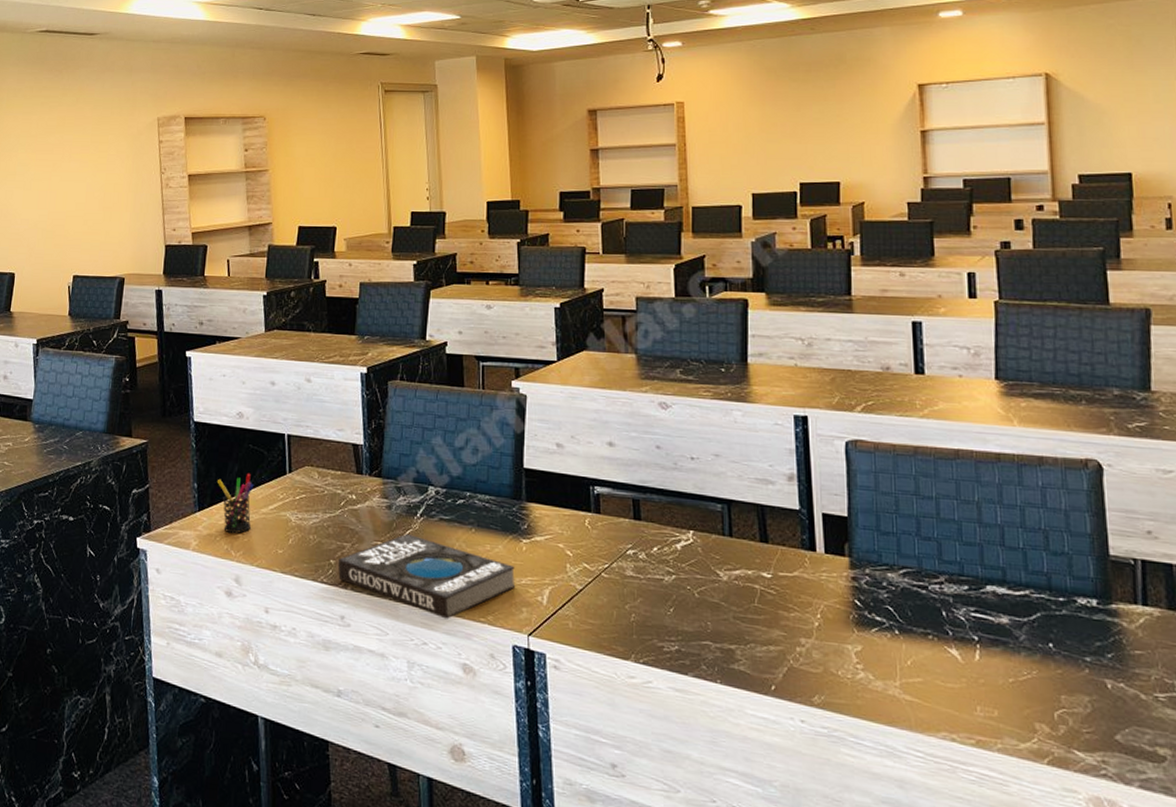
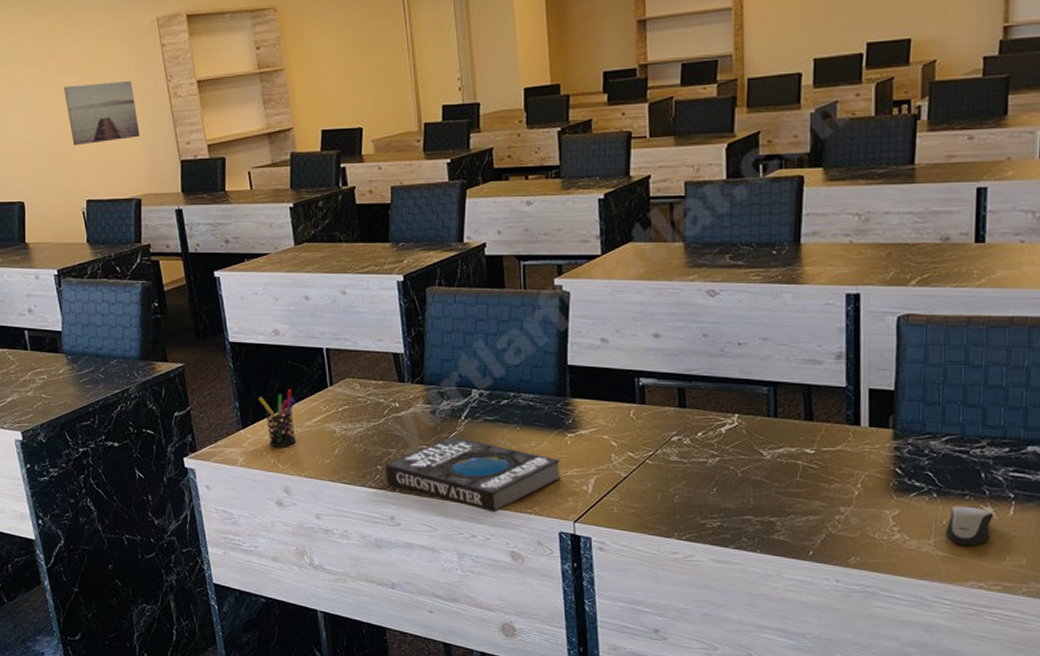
wall art: none [65,170,131,225] -> present [64,81,140,146]
computer mouse: none [910,645,960,692] -> present [945,506,994,547]

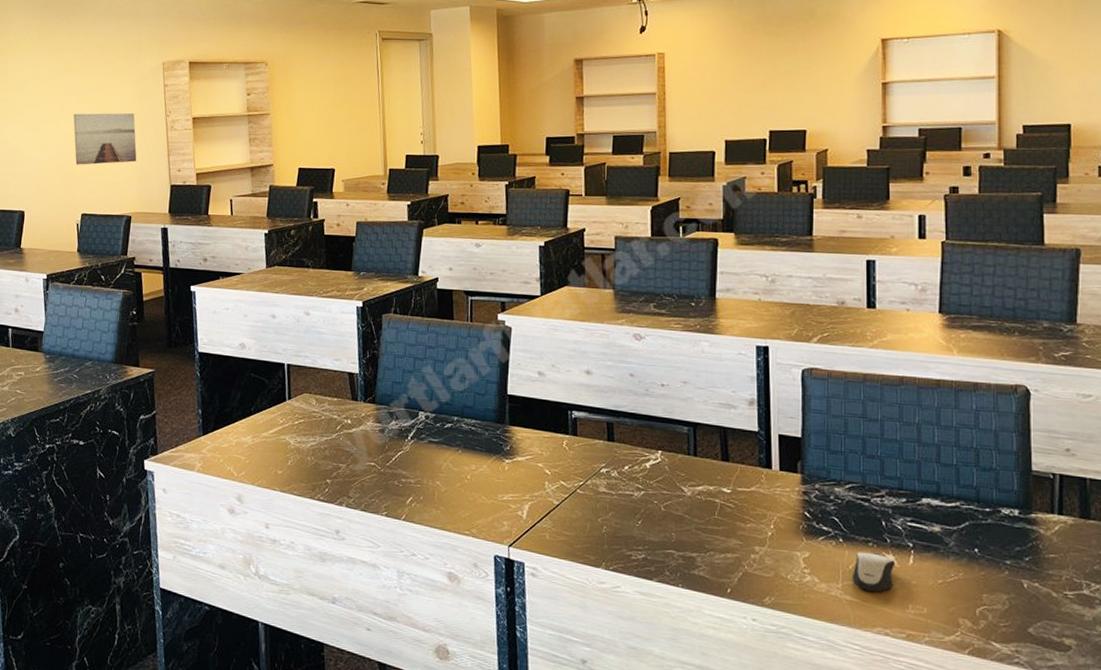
pen holder: present [258,388,297,447] -> none [220,399,256,456]
book: present [386,436,561,513] -> none [334,455,498,533]

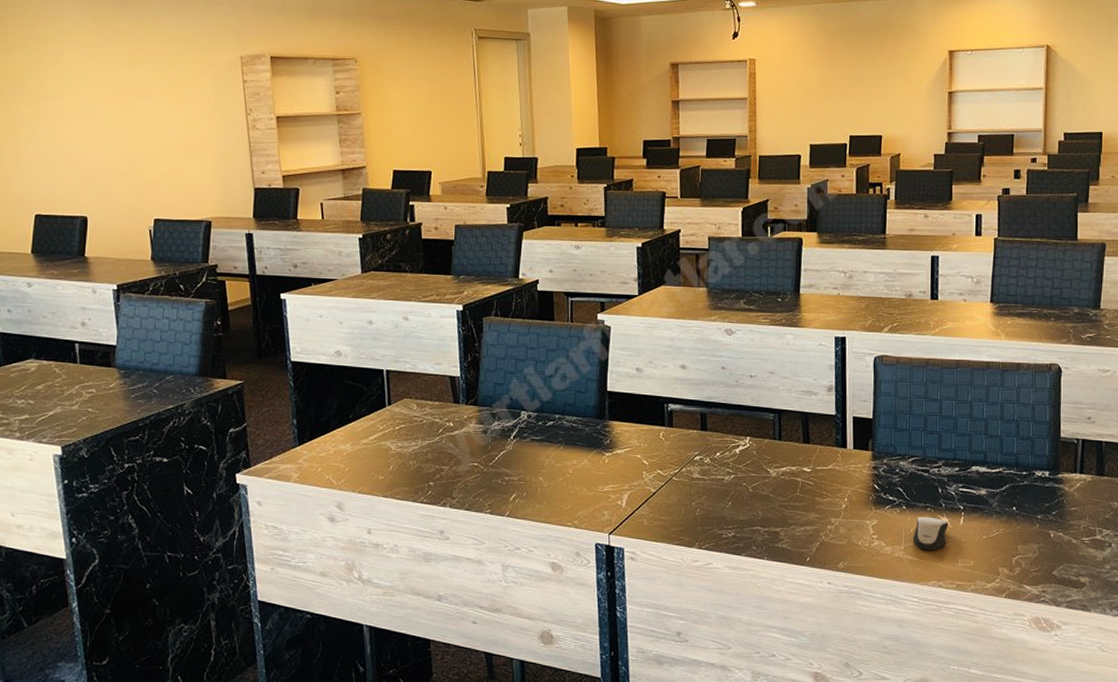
wall art: present [73,113,137,165] -> none [140,110,215,167]

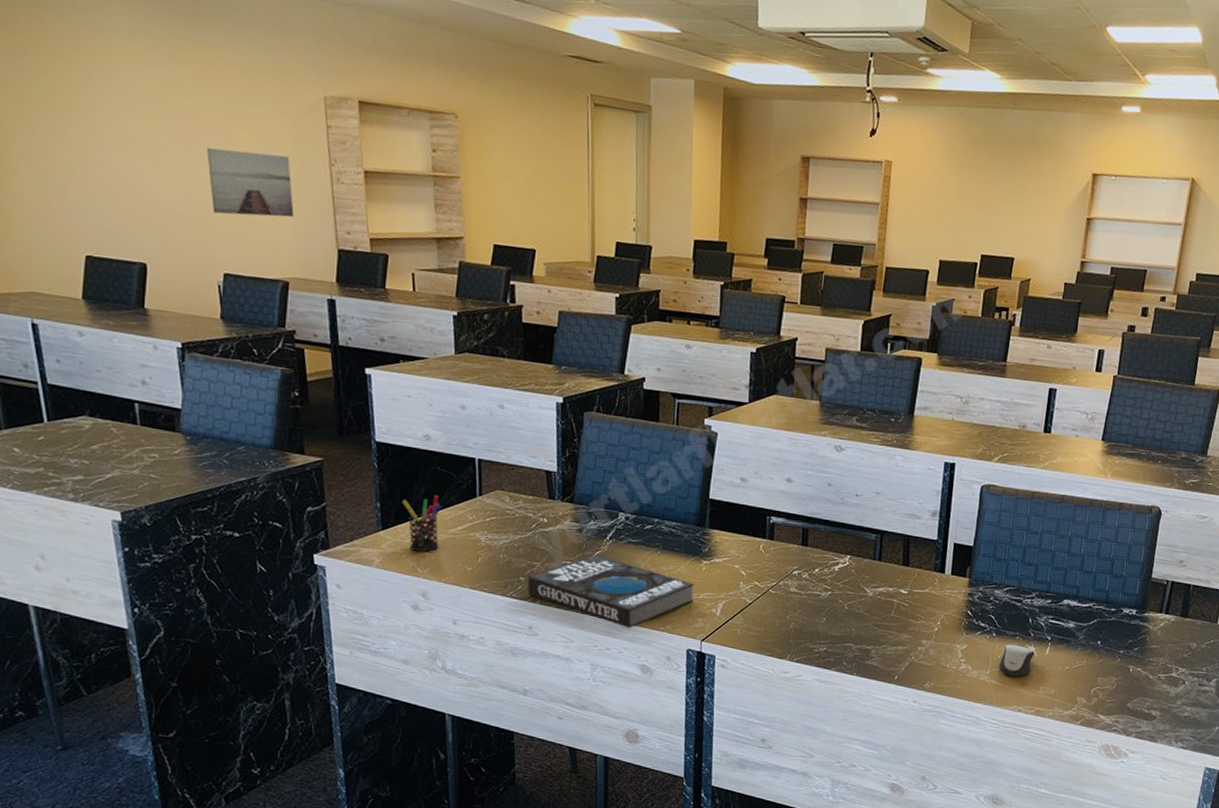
wall art: none [140,110,215,167] -> present [207,147,294,218]
pen holder: none [316,407,354,464] -> present [401,494,442,552]
book: none [437,454,599,526] -> present [527,554,694,628]

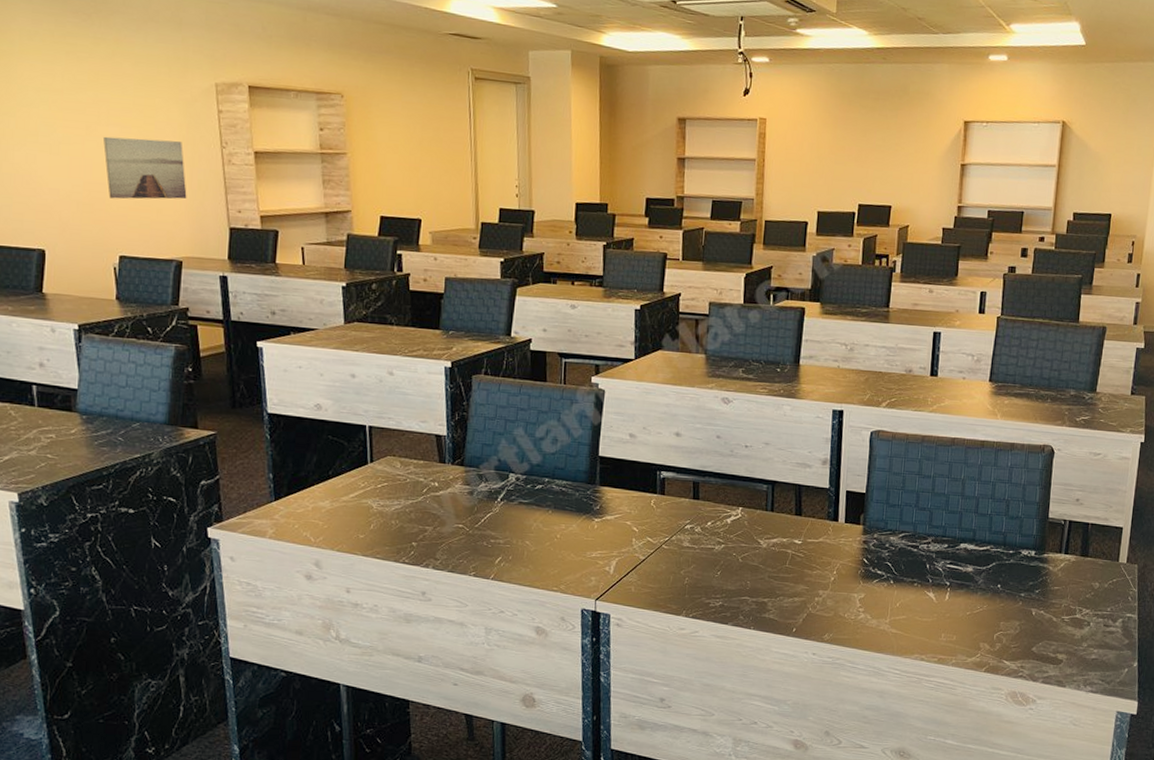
pen holder: present [401,494,442,552] -> none [294,463,334,521]
book: present [527,554,694,628] -> none [420,516,587,590]
computer mouse: present [998,644,1035,678] -> none [898,591,935,625]

